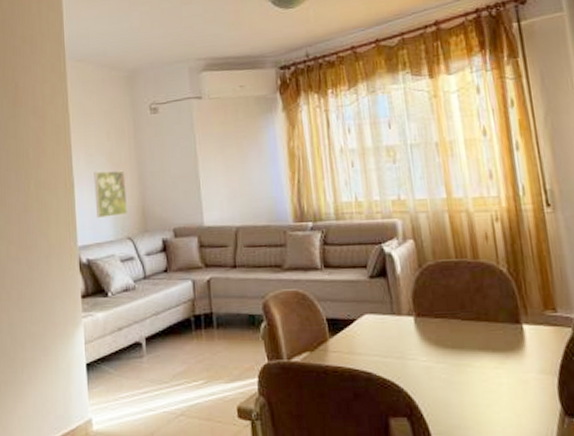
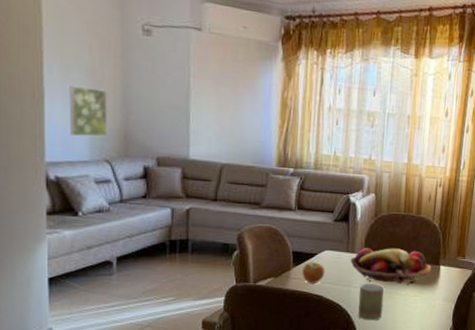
apple: none [341,330,370,357] -> present [302,262,326,283]
fruit basket: none [398,305,512,353] -> present [350,248,432,285]
mug: none [418,354,456,404] -> present [358,283,385,321]

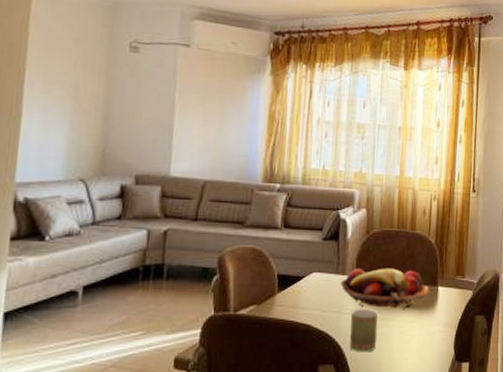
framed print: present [69,85,107,137] -> none [45,102,89,156]
apple: present [302,262,326,283] -> none [288,286,314,311]

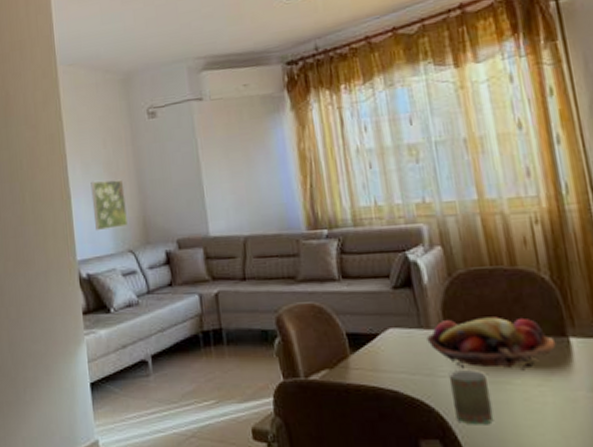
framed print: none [45,102,89,156] -> present [90,179,128,231]

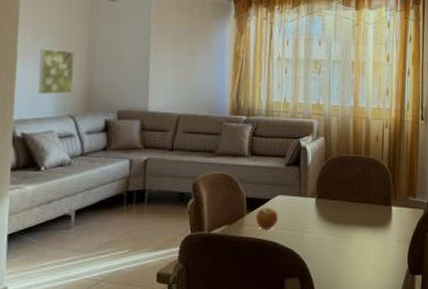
apple: none [363,345,396,374] -> present [256,208,279,230]
fruit basket: present [426,316,557,369] -> none [303,190,384,227]
mug: present [450,370,494,425] -> none [313,228,338,267]

